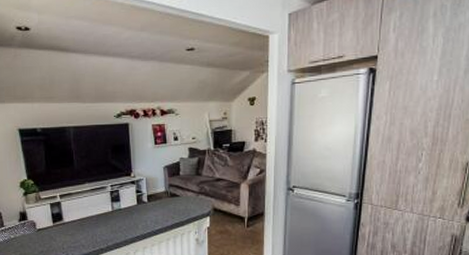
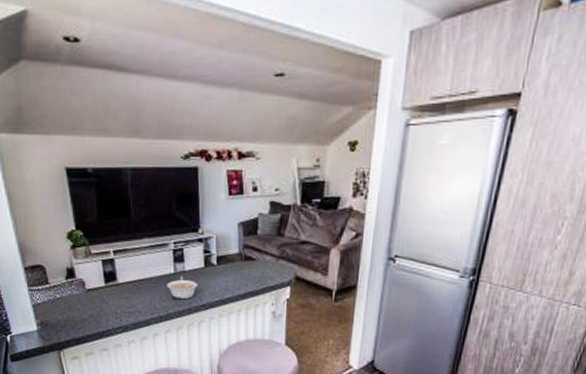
legume: none [106,213,132,233] -> present [167,276,198,300]

